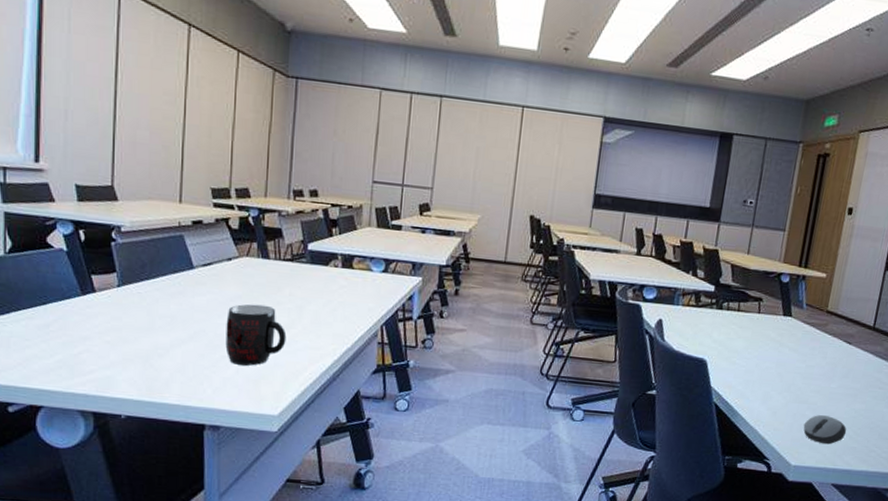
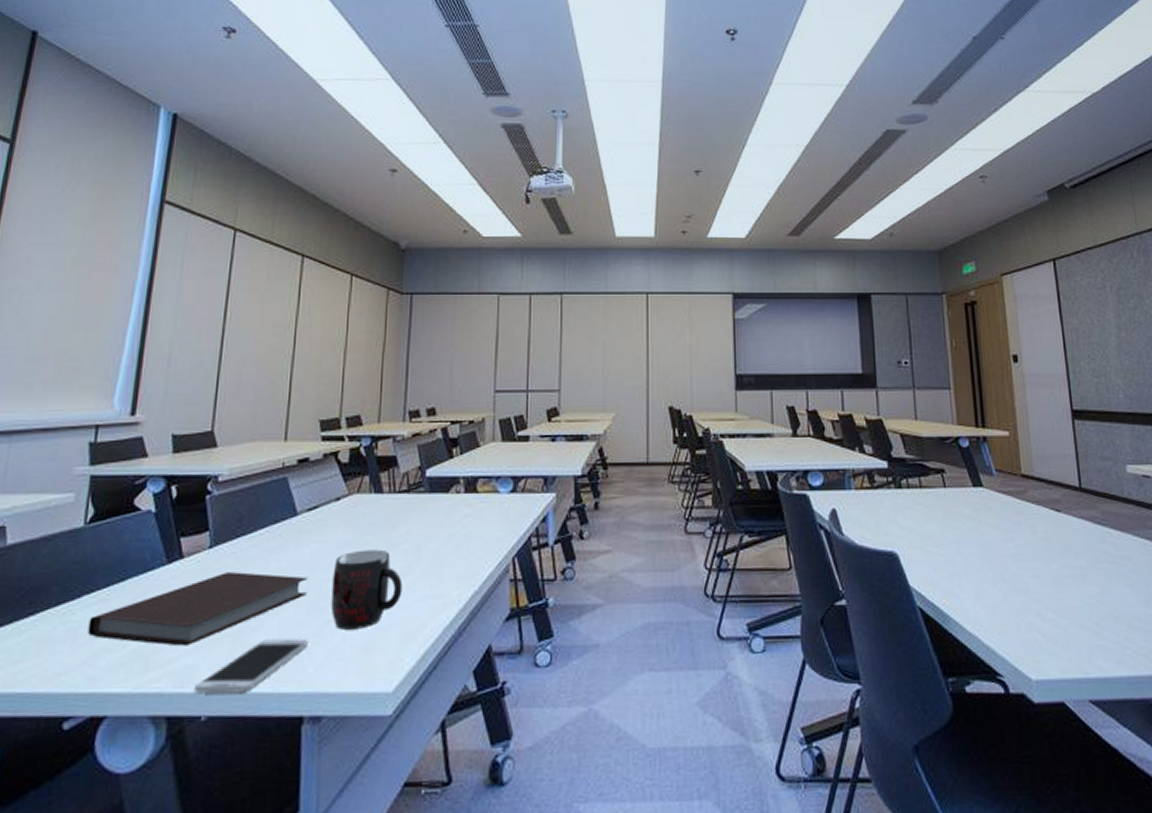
notebook: none [19,308,206,362] -> present [87,572,309,646]
smartphone: none [114,364,207,402] -> present [195,638,308,694]
computer mouse: present [803,415,847,445] -> none [1032,607,1088,646]

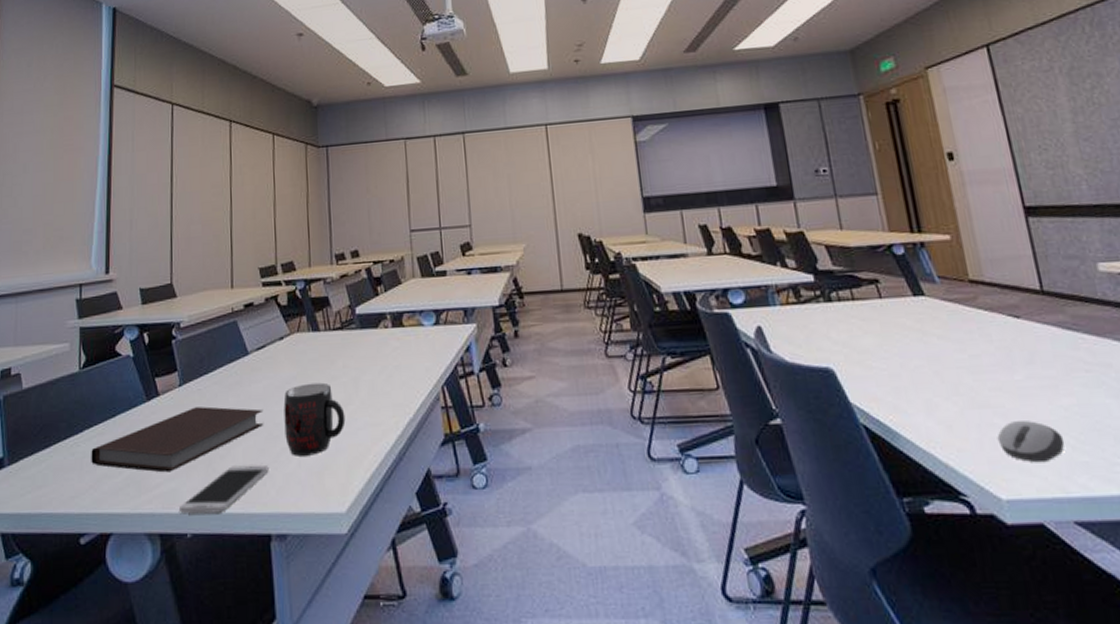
computer mouse: none [1032,607,1088,646] -> present [997,421,1065,463]

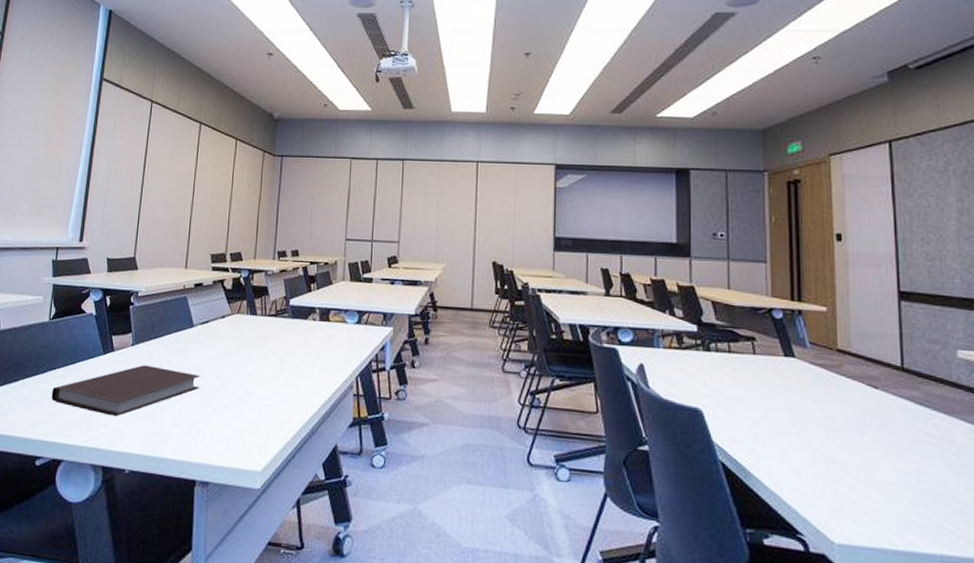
smartphone: present [180,465,269,514] -> none [121,419,200,456]
mug: present [283,382,346,456] -> none [217,358,270,420]
computer mouse: present [997,421,1065,463] -> none [839,477,900,517]

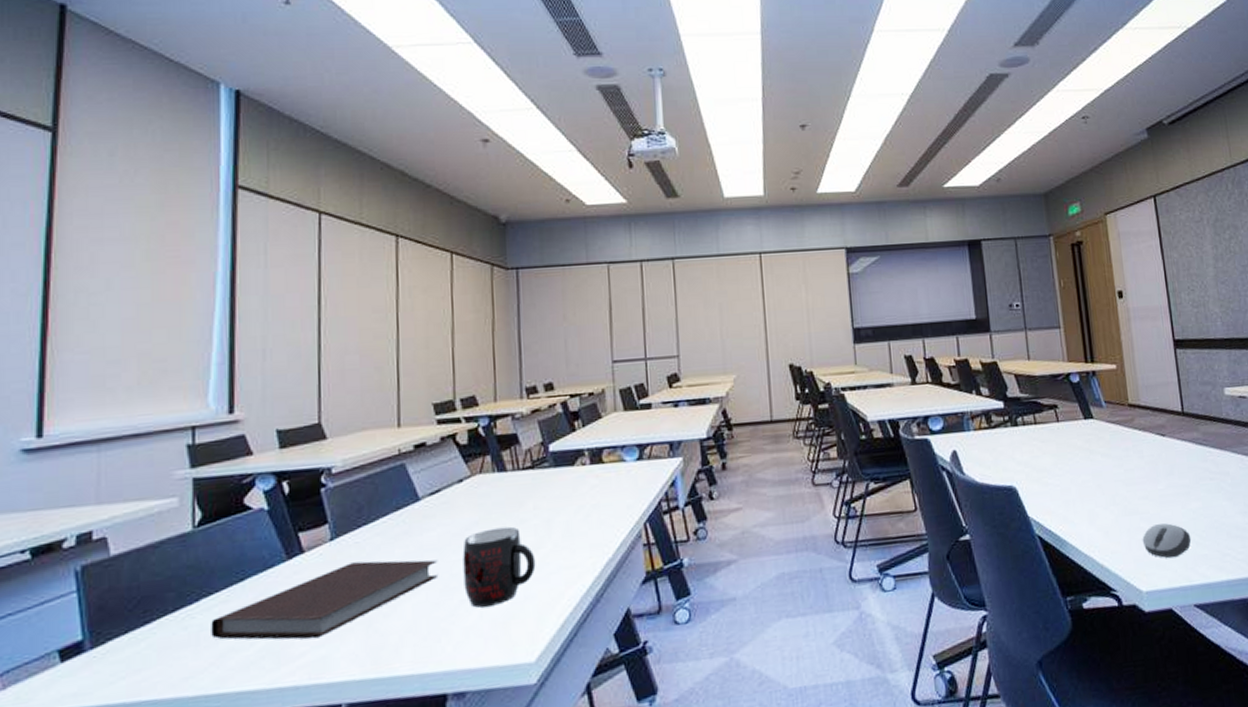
mug: none [217,358,270,420] -> present [462,526,536,608]
computer mouse: none [839,477,900,517] -> present [1142,523,1192,558]

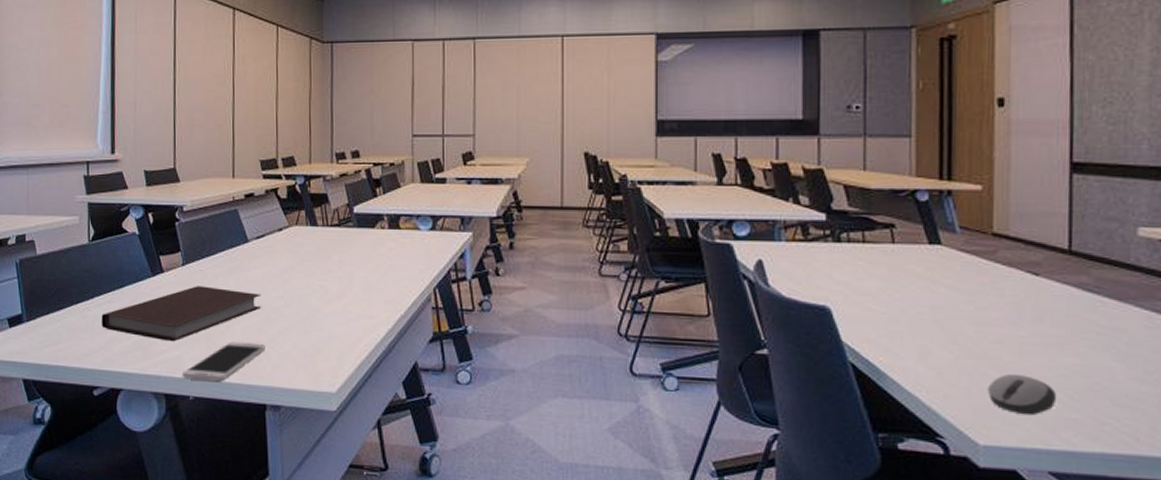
smartphone: none [332,620,445,683] -> present [183,342,266,381]
mug: present [462,526,536,608] -> none [281,274,339,340]

